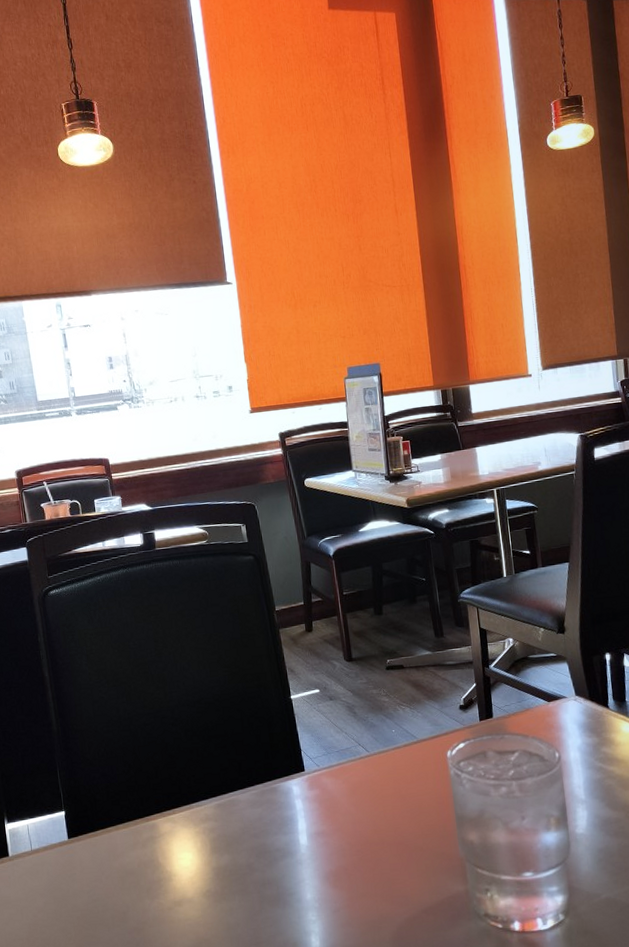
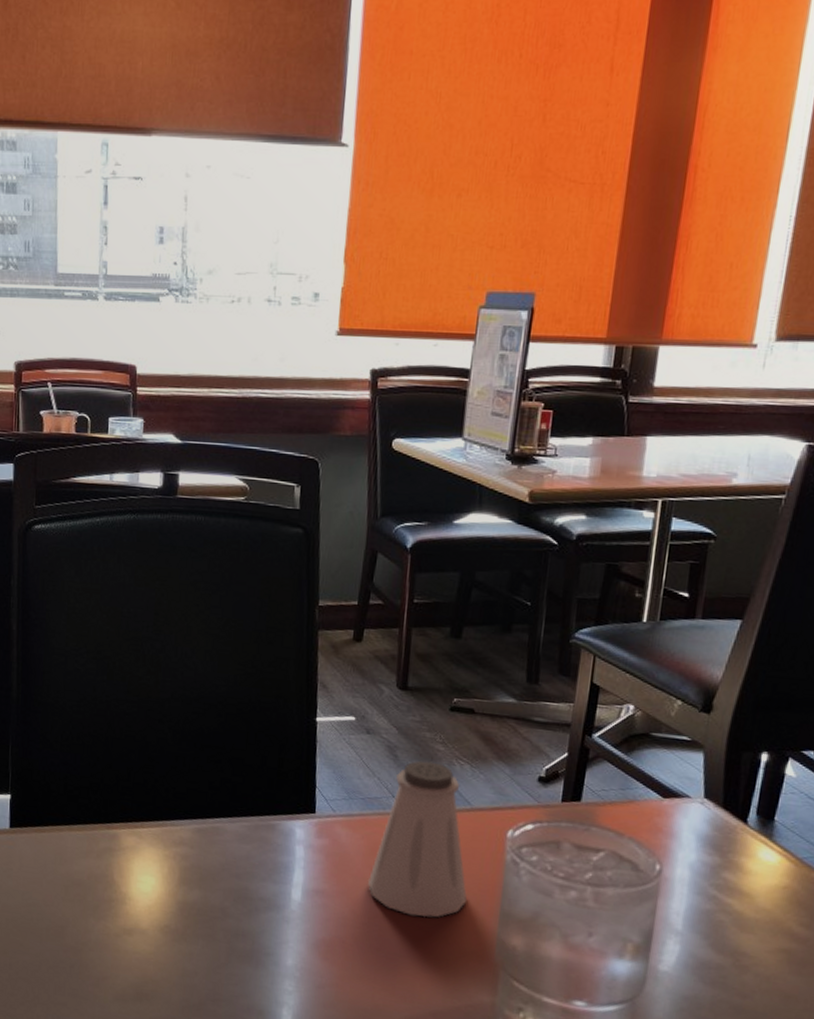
saltshaker: none [354,711,430,836] -> present [367,760,468,918]

